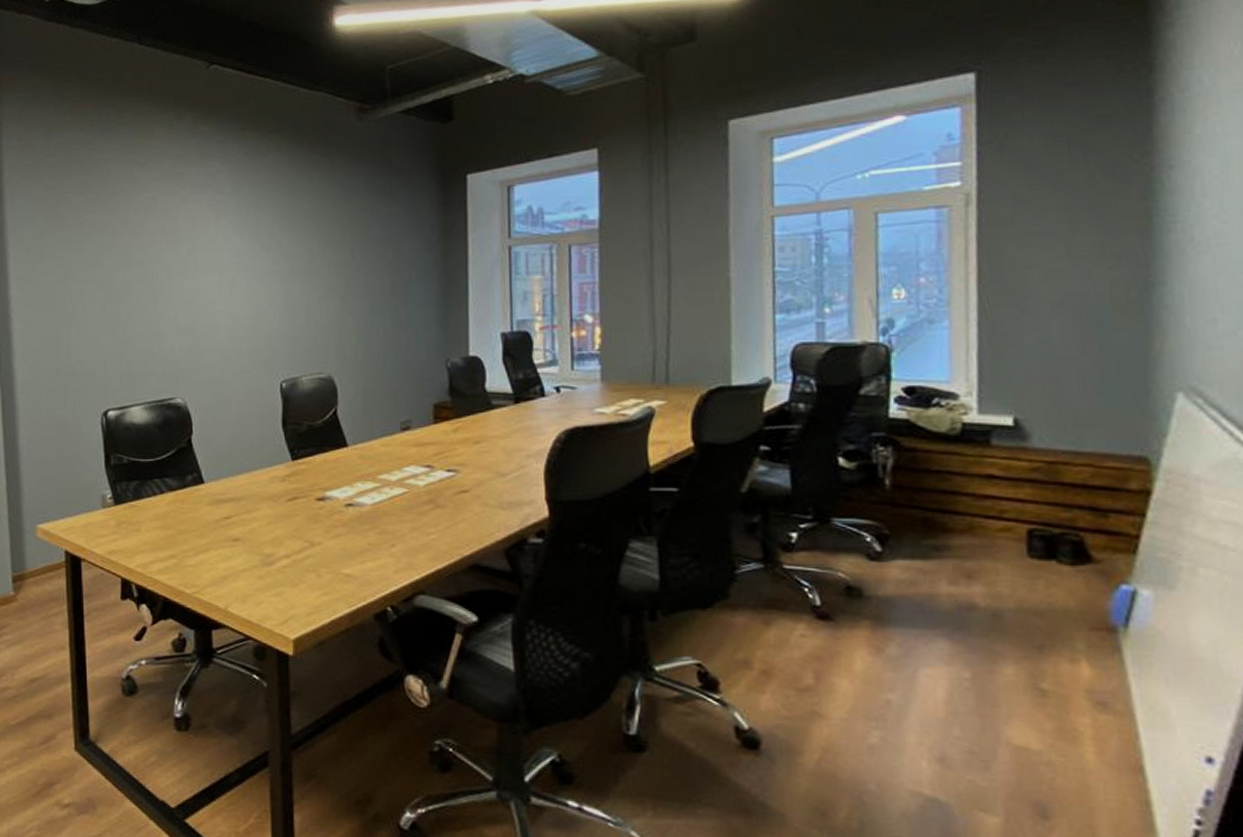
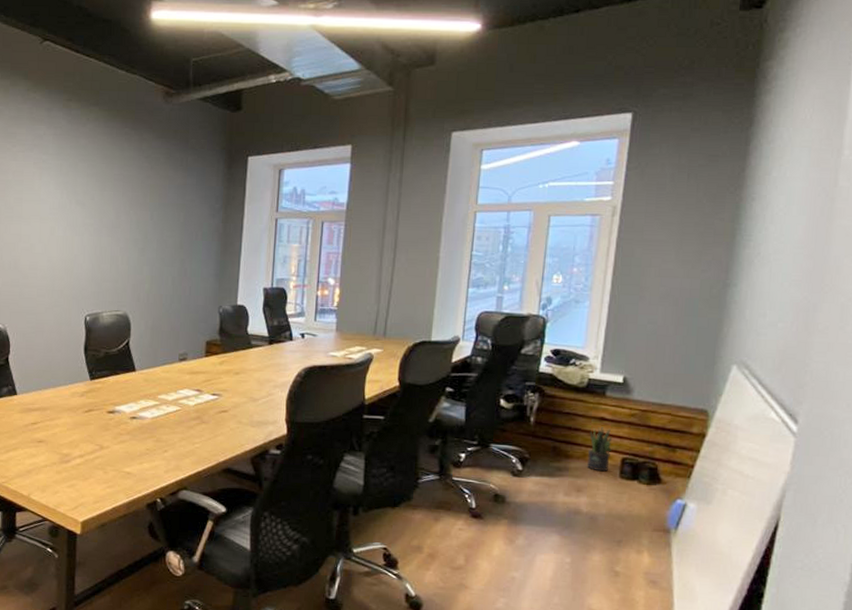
potted plant: none [974,487,1013,550] -> present [586,426,613,472]

